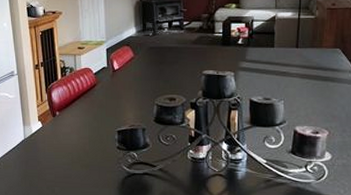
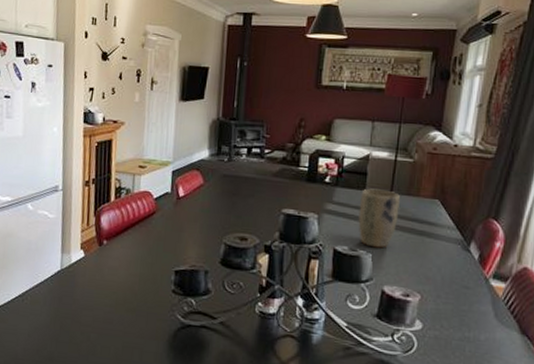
plant pot: none [269,45,305,95] -> present [358,188,400,249]

